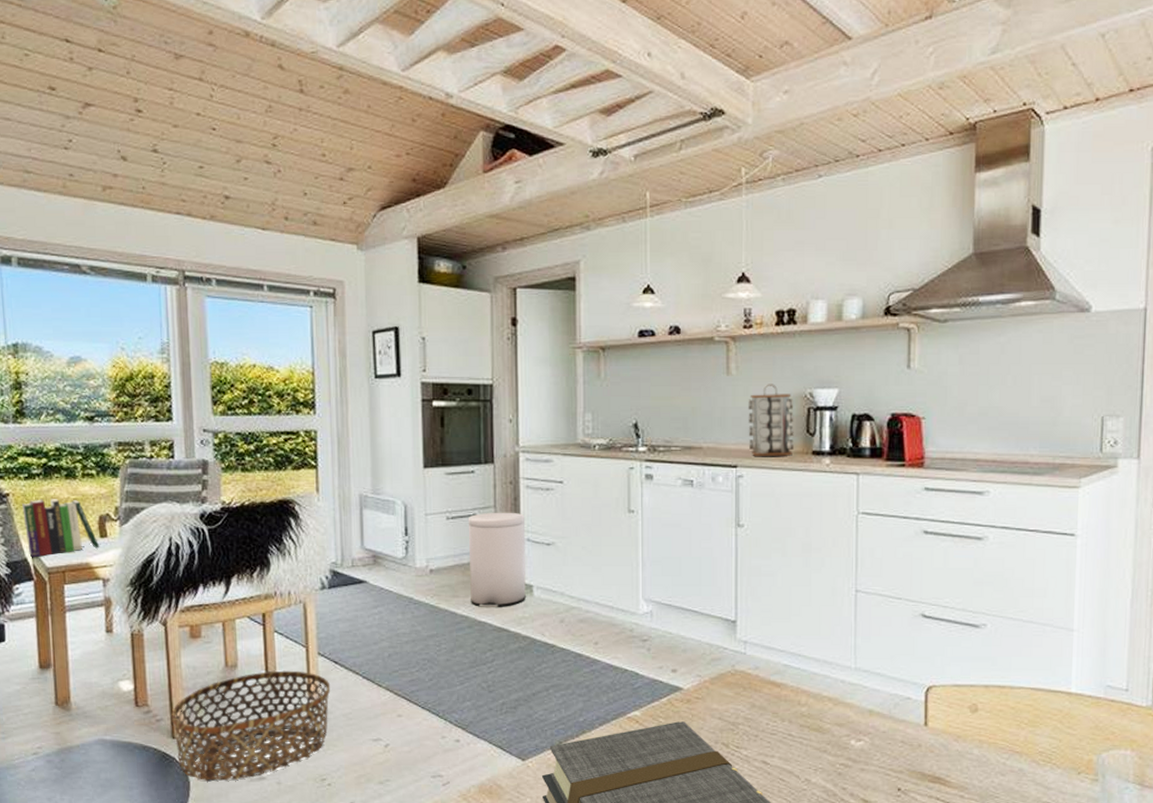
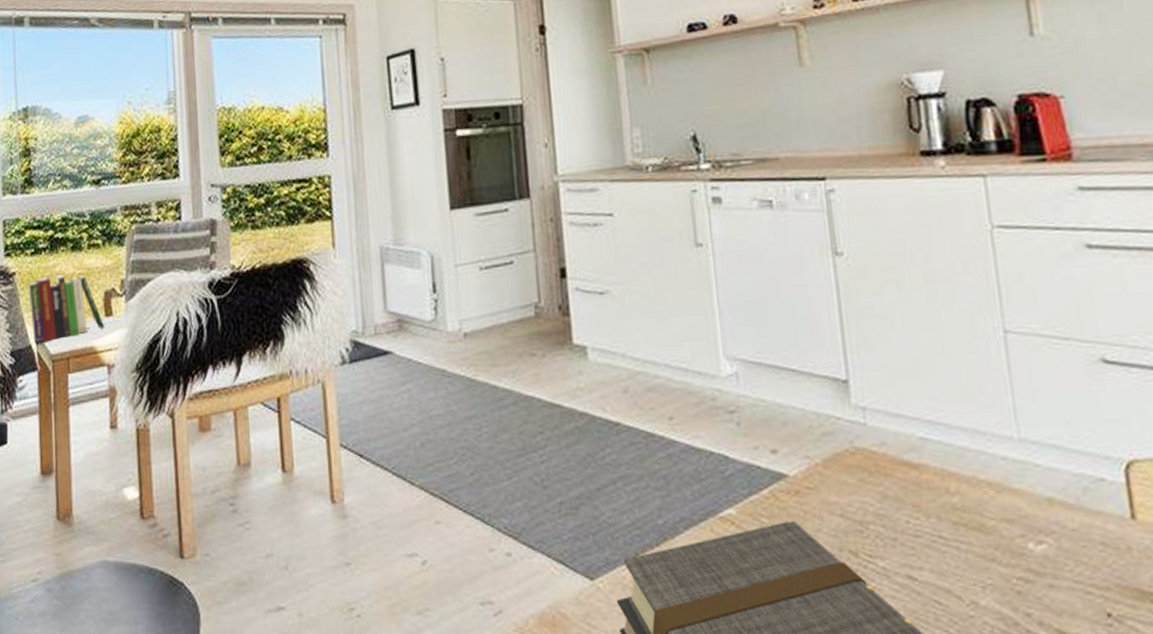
basket: present [171,670,331,781] -> none [179,467,356,612]
pedal bin: present [468,512,526,608] -> none [504,255,580,379]
spice rack: present [748,384,794,457] -> none [830,72,896,165]

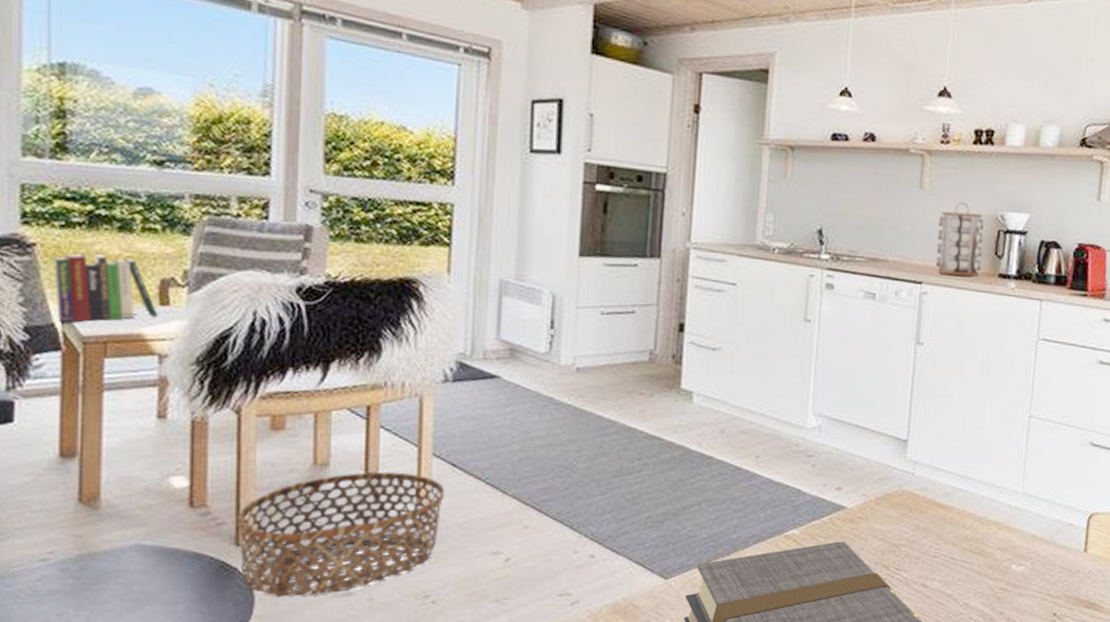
basket: none [179,467,356,612] -> present [237,471,445,596]
spice rack: none [830,72,896,165] -> present [935,202,984,277]

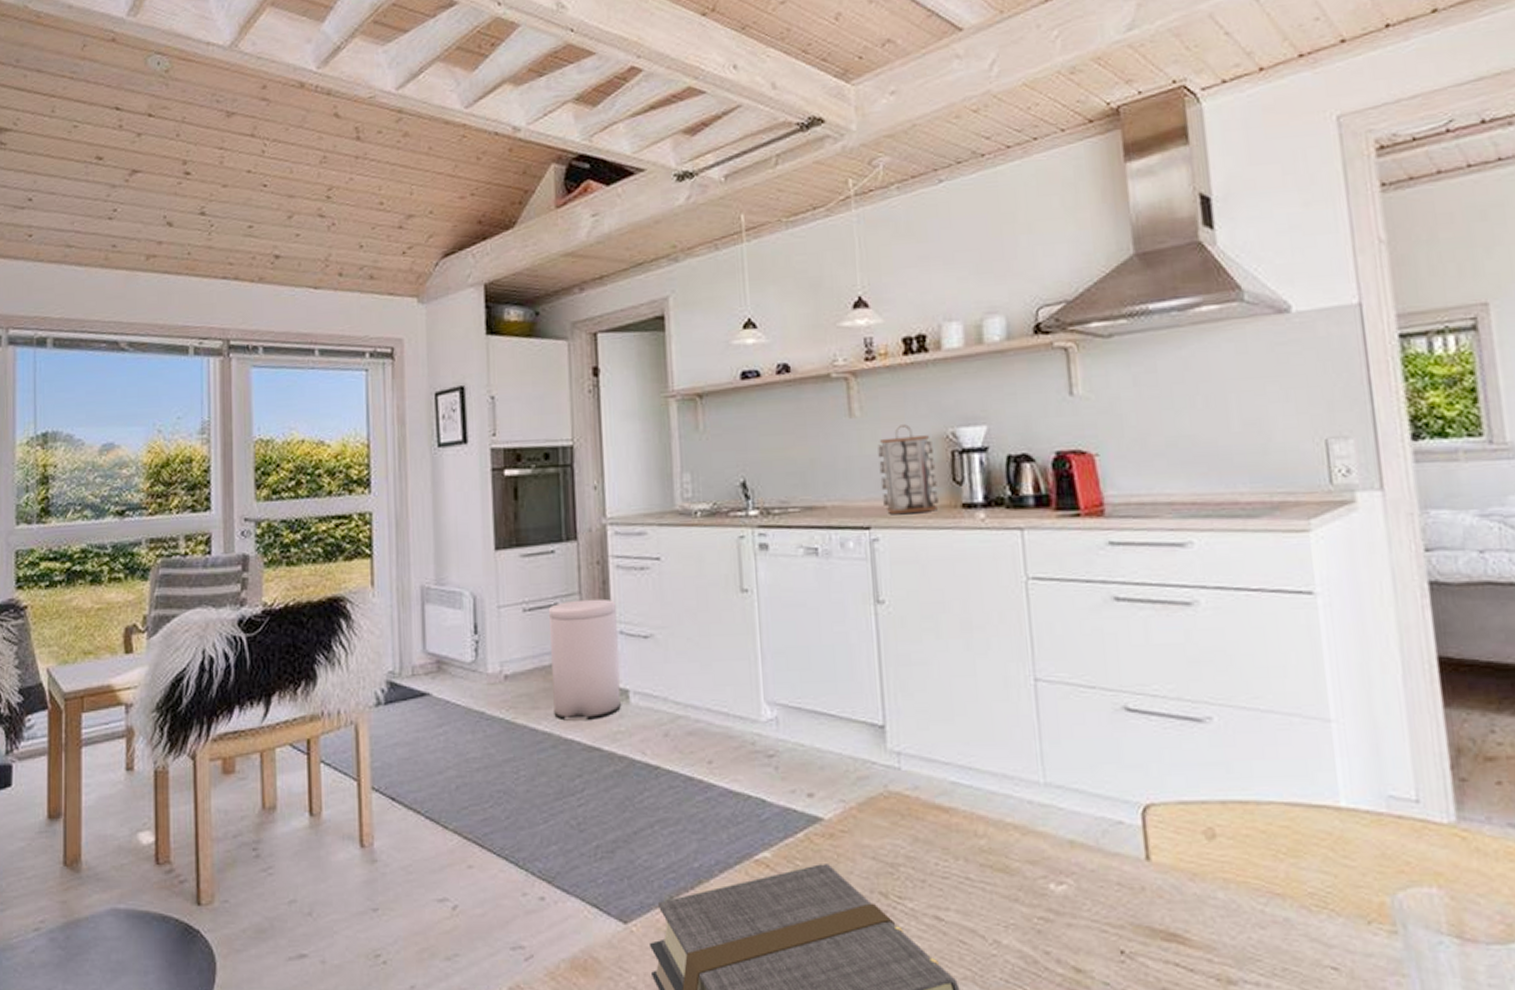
books: present [53,253,159,324] -> none [41,609,124,682]
basket: present [237,471,445,596] -> none [197,811,387,961]
pedal bin: none [621,310,690,414] -> present [548,598,621,722]

